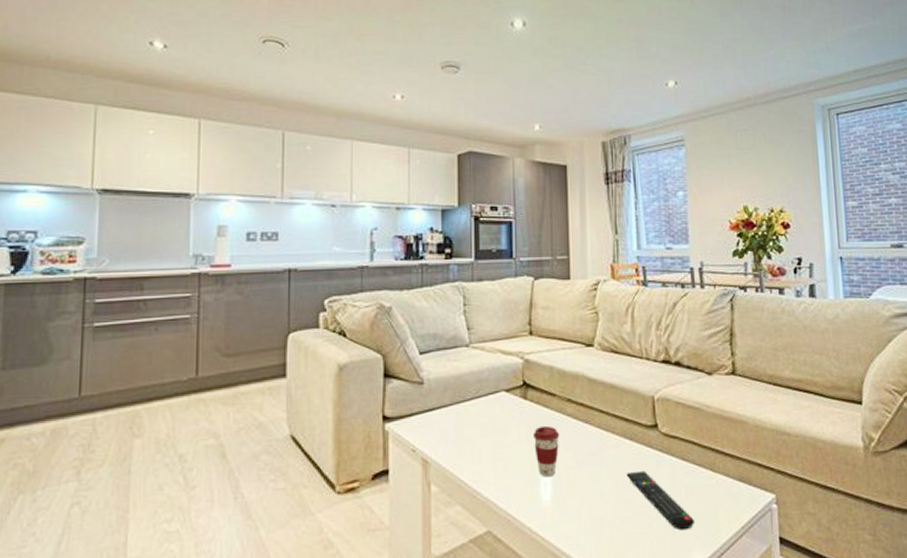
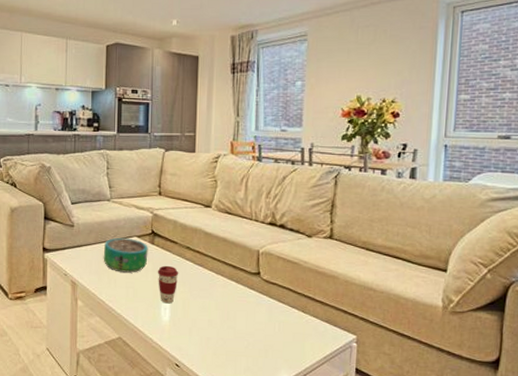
decorative bowl: none [463,393,520,441] -> present [103,237,148,273]
remote control: present [626,470,696,531] -> none [231,306,285,354]

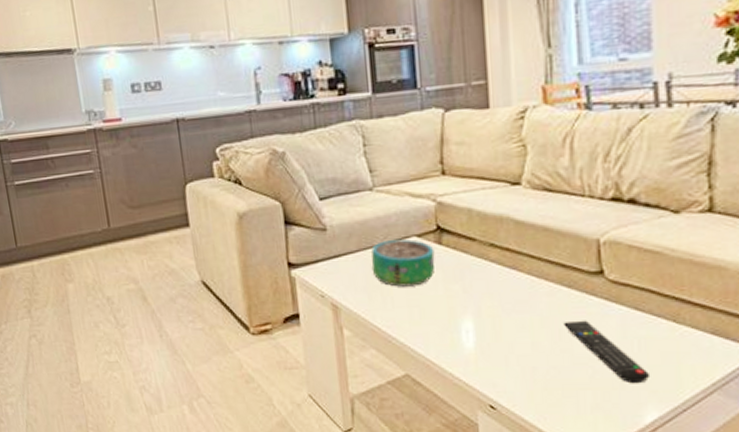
coffee cup: present [157,265,179,304] -> none [450,272,483,325]
remote control: none [231,306,285,354] -> present [563,320,651,384]

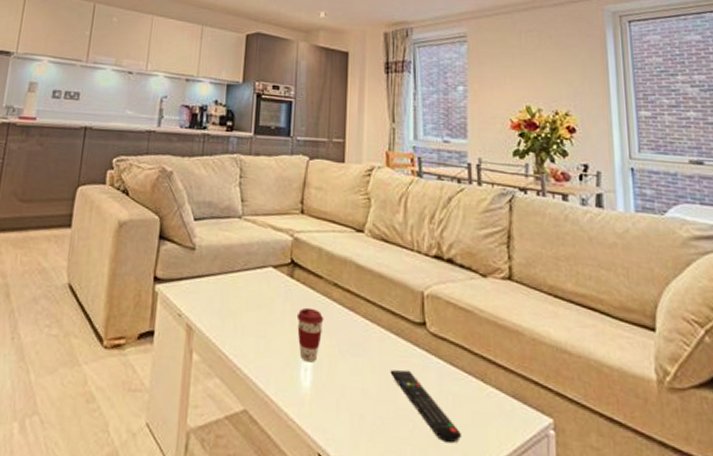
decorative bowl: present [371,239,435,287] -> none [229,267,286,316]
coffee cup: none [450,272,483,325] -> present [296,307,324,363]

